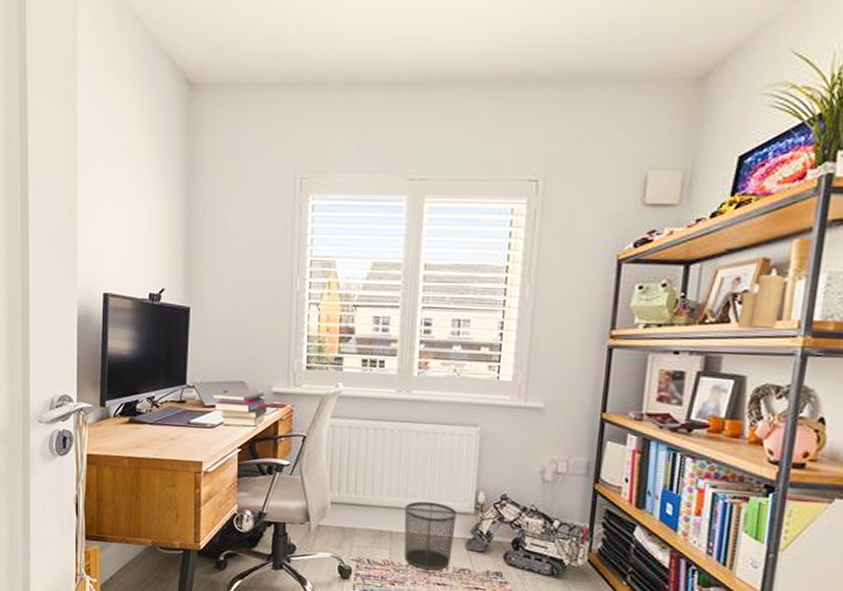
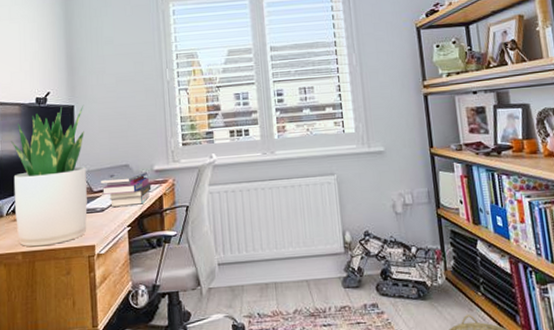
planter: none [121,307,201,455] -> present [11,105,88,247]
waste bin: present [404,501,457,571] -> none [284,248,332,314]
candle: present [738,269,786,330] -> none [510,22,541,69]

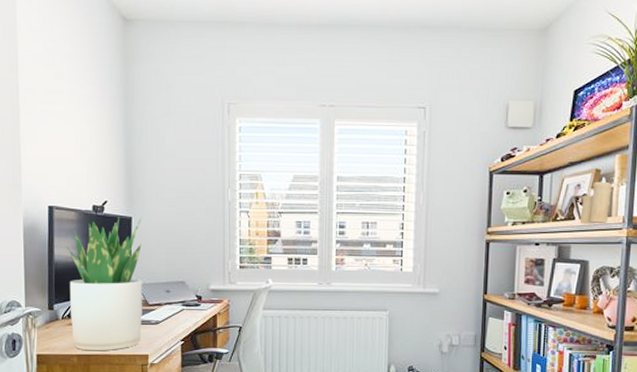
books: present [101,171,152,208] -> none [157,289,206,322]
candle: none [510,22,541,69] -> present [581,177,612,224]

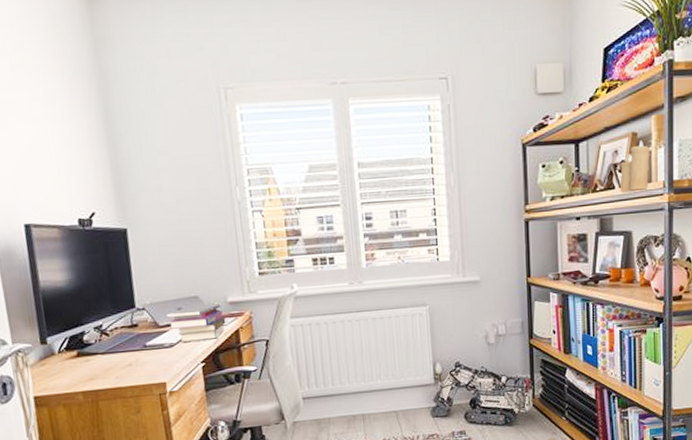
planter: present [67,217,142,351] -> none [53,228,155,386]
books: none [157,289,206,322] -> present [167,303,226,343]

